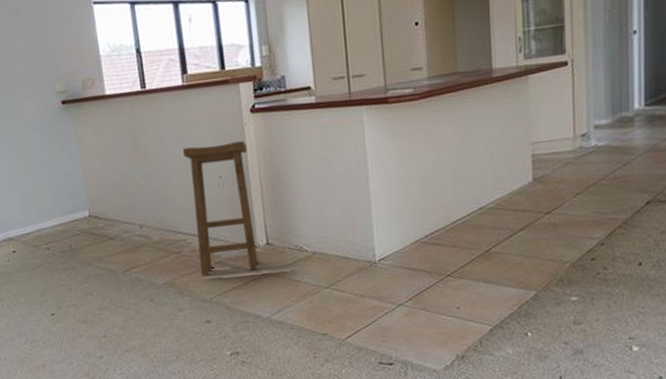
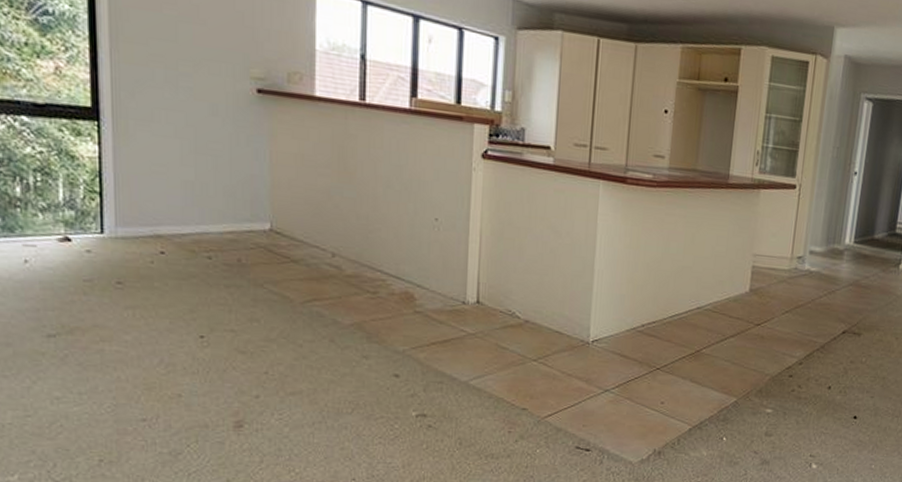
bar stool: present [182,141,258,275] -> none [397,179,471,327]

